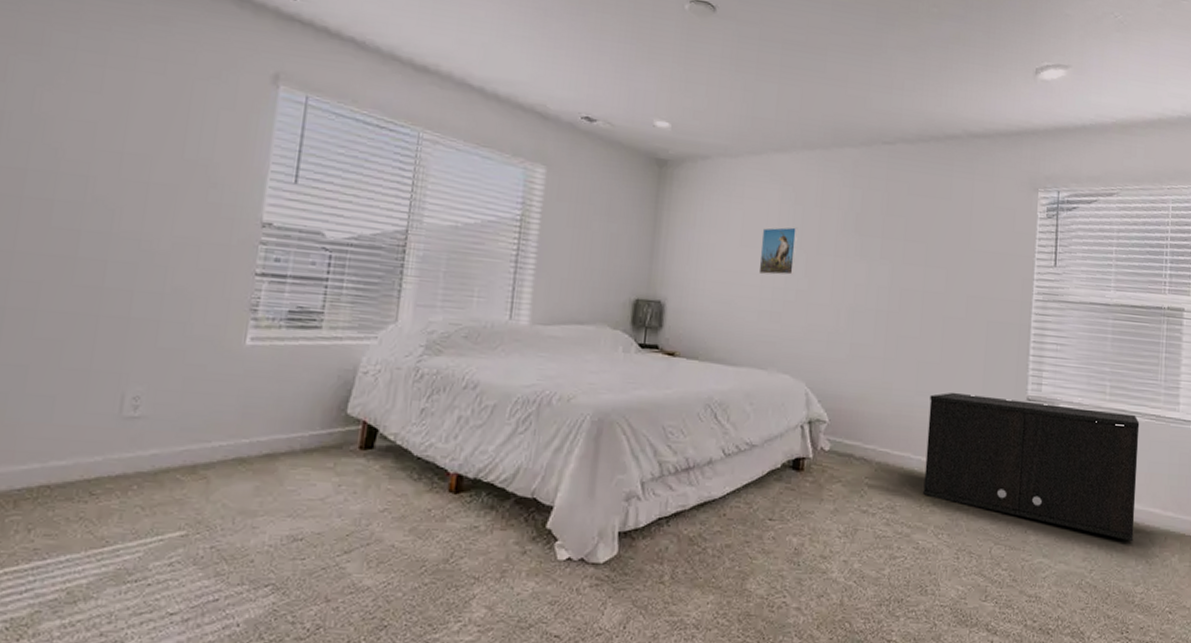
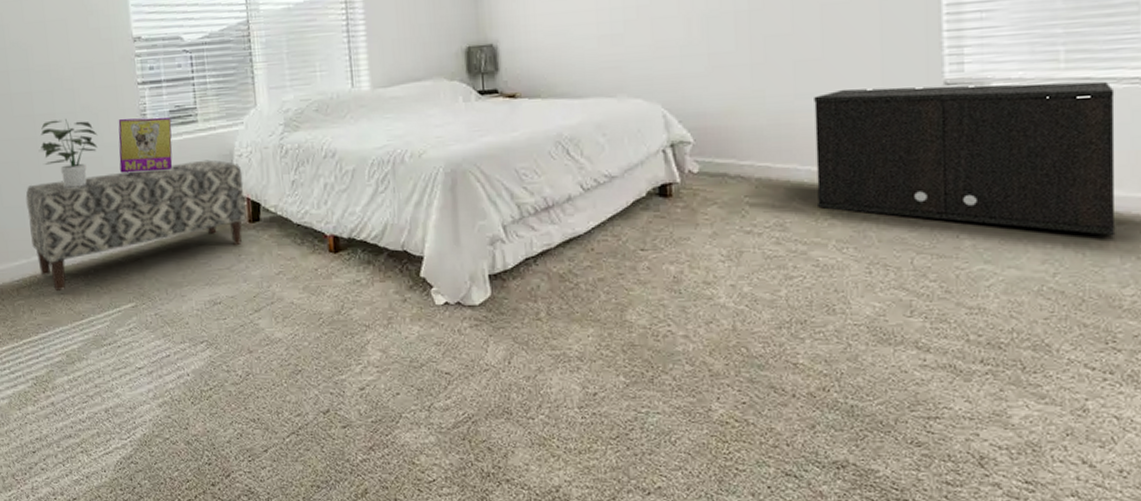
bench: none [54,371,364,509] -> present [25,160,246,292]
potted plant: none [97,298,187,383] -> present [38,119,98,188]
decorative box: none [206,309,289,377] -> present [118,117,173,173]

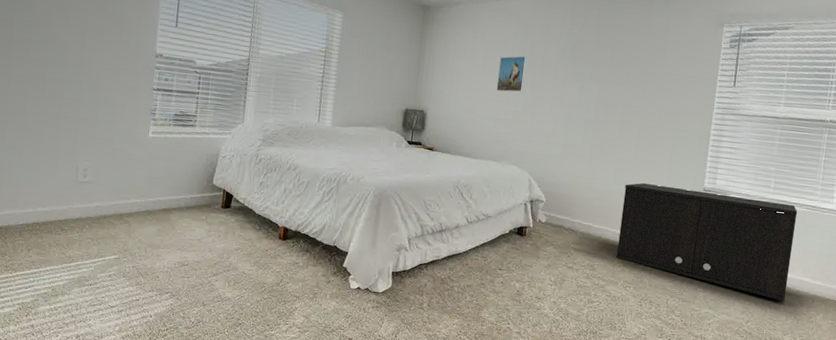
bench: present [25,160,246,292] -> none [40,151,223,238]
potted plant: present [38,119,98,188] -> none [60,104,113,160]
decorative box: present [118,117,173,173] -> none [126,113,175,158]

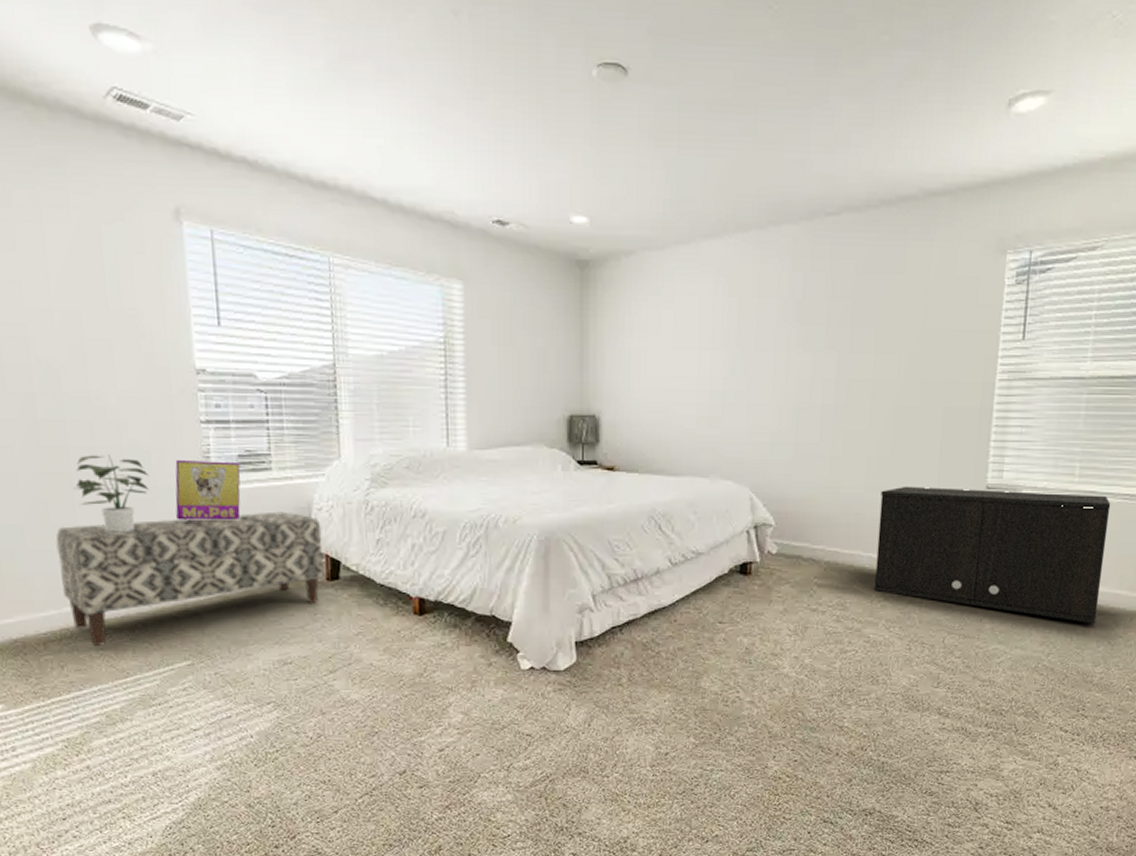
bench: none [40,151,223,238] -> present [55,511,324,647]
potted plant: none [60,104,113,160] -> present [73,455,149,533]
decorative box: none [126,113,175,158] -> present [175,459,241,521]
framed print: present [496,56,527,92] -> none [694,323,734,378]

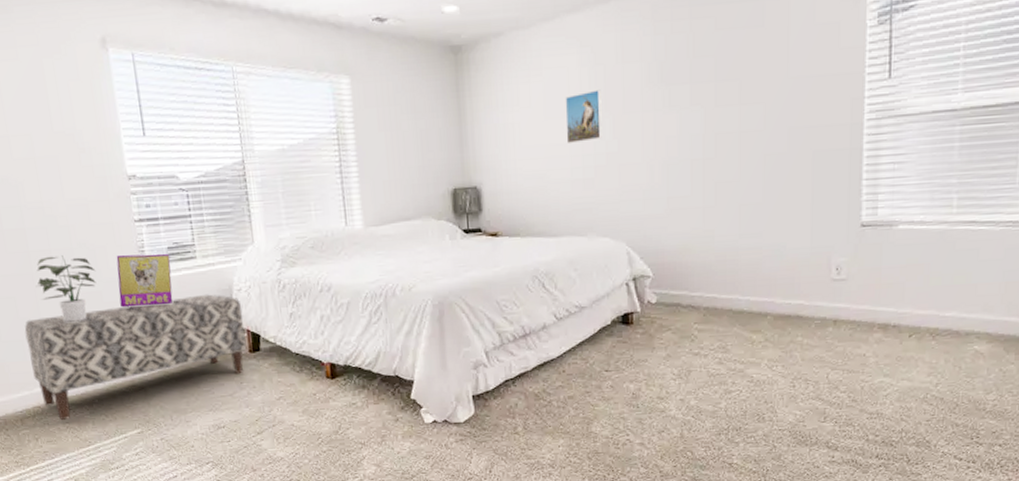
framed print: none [694,323,734,378] -> present [565,89,602,144]
storage cabinet: present [874,486,1111,623] -> none [754,224,993,352]

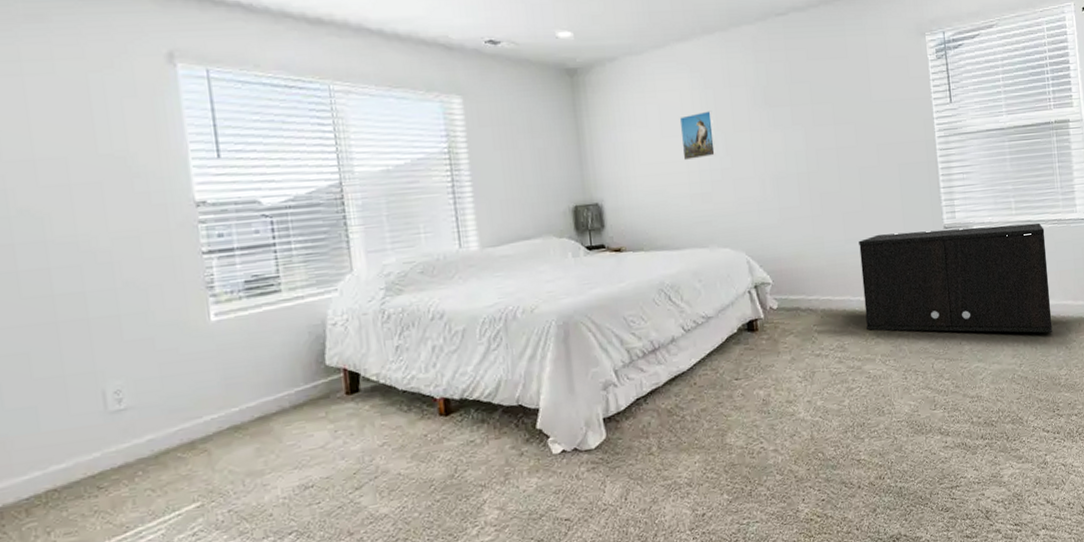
bench: present [24,294,246,421] -> none [40,331,342,505]
potted plant: present [35,255,96,322] -> none [60,298,147,379]
decorative box: present [116,253,173,308] -> none [175,288,250,355]
storage cabinet: none [754,224,993,352] -> present [859,222,1053,333]

